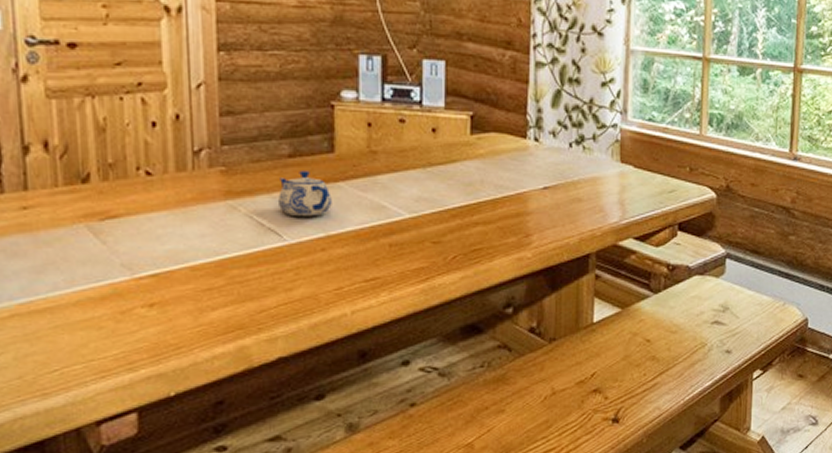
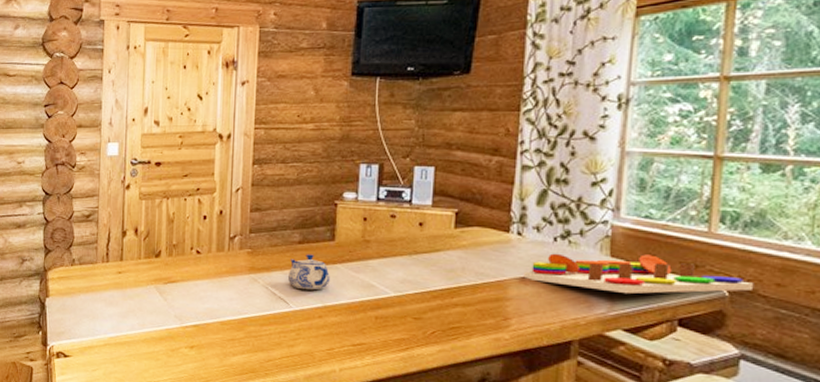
board game: none [542,159,735,200] -> present [523,253,754,294]

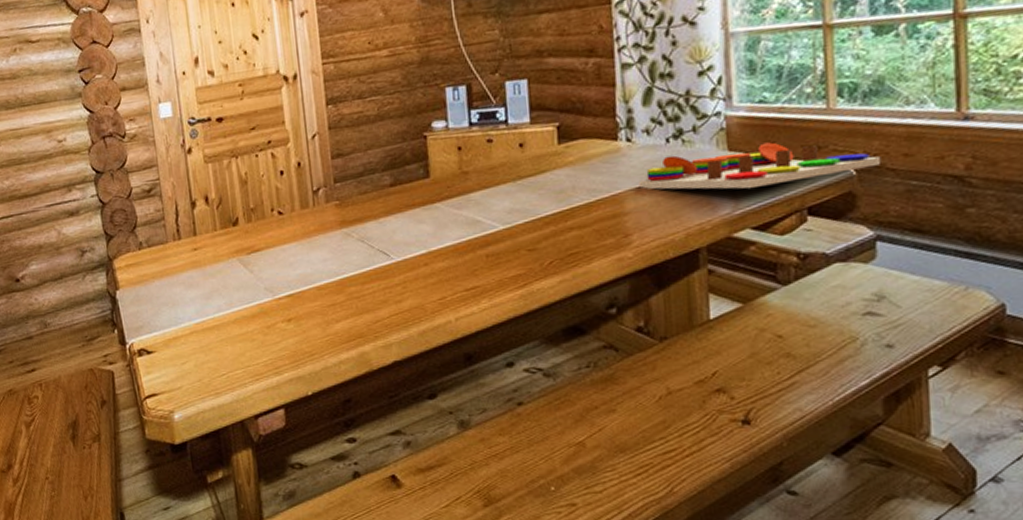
teapot: present [287,254,330,290] -> none [383,196,431,237]

